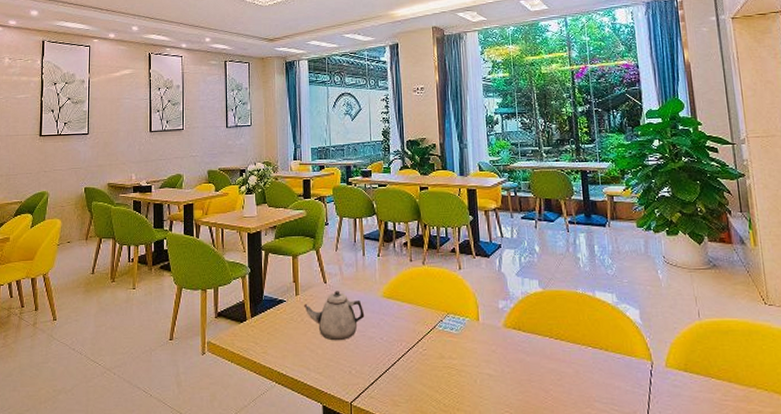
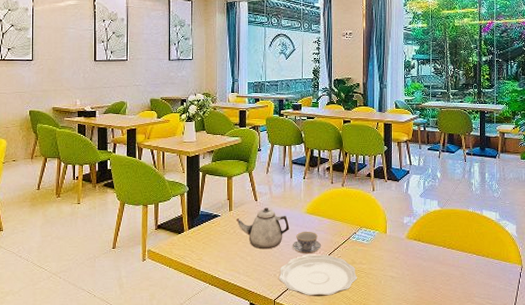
plate: none [354,347,448,400] -> present [278,254,358,297]
teacup: none [368,318,403,347] -> present [292,231,322,254]

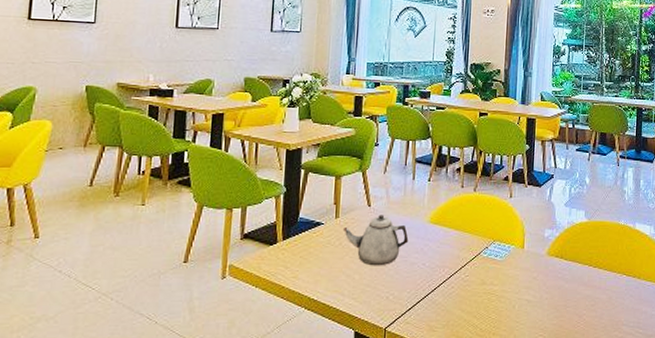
plate: present [278,254,358,297] -> none [392,273,488,325]
teacup: present [292,231,322,254] -> none [410,244,446,273]

